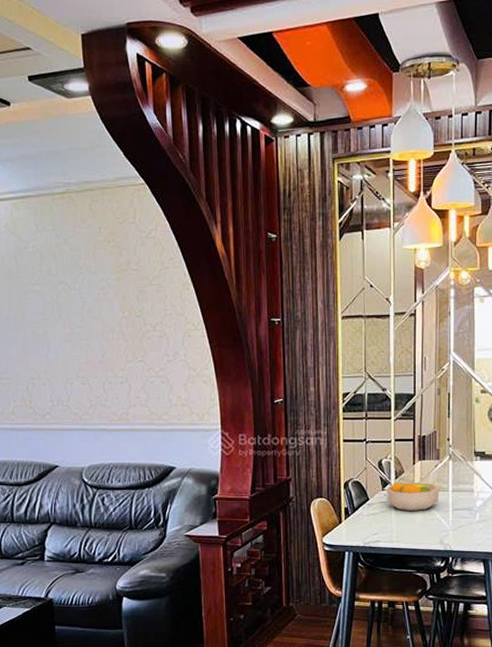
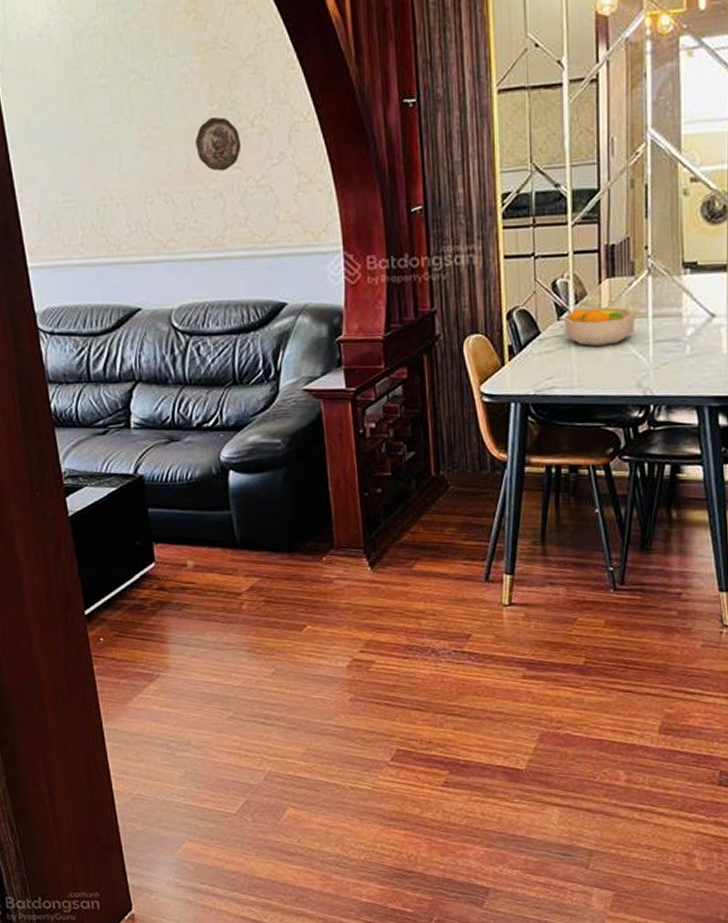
decorative plate: none [109,321,145,363] -> present [195,116,242,171]

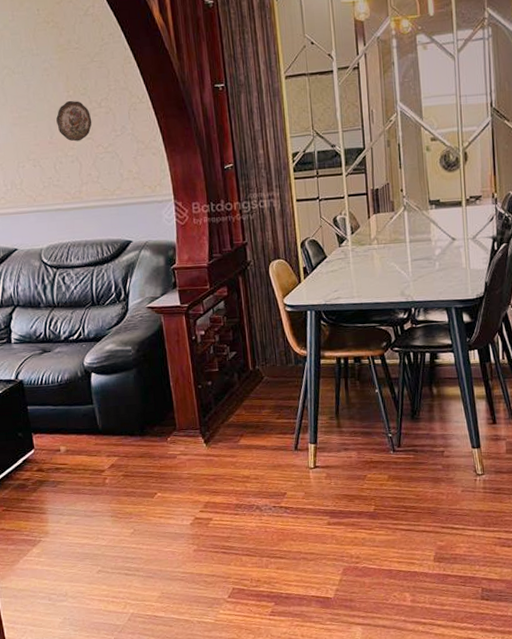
fruit bowl: present [564,307,636,347] -> none [343,235,397,266]

